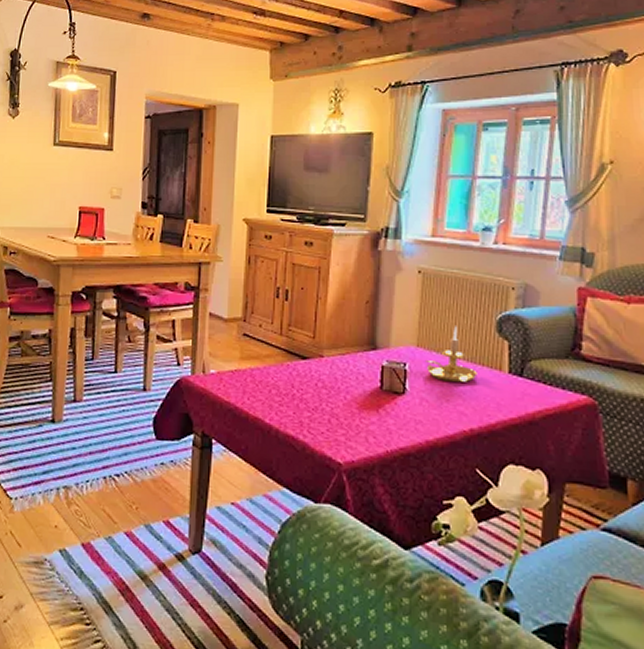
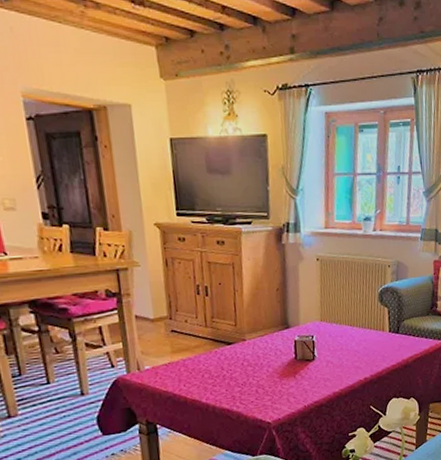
candle holder: present [424,326,478,383] -> none [327,301,367,345]

